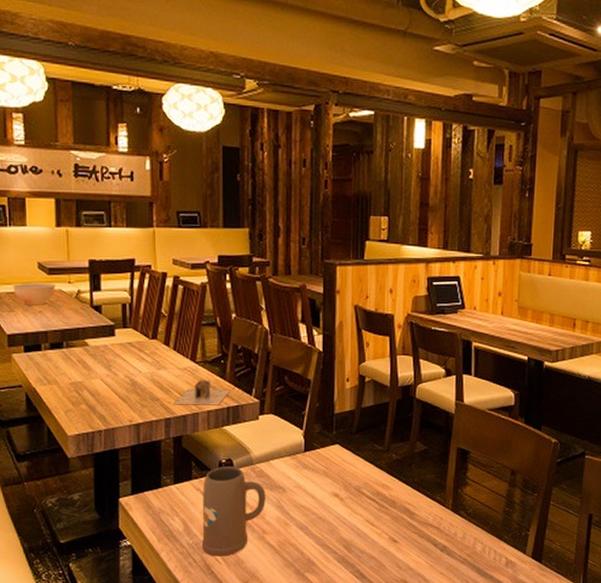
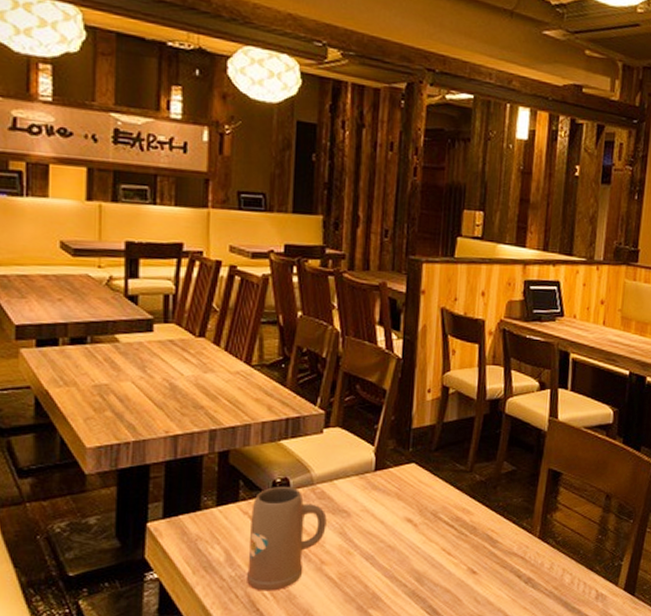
soup bowl: present [12,283,56,305] -> none [25,264,82,292]
napkin holder: present [173,380,231,406] -> none [221,386,292,416]

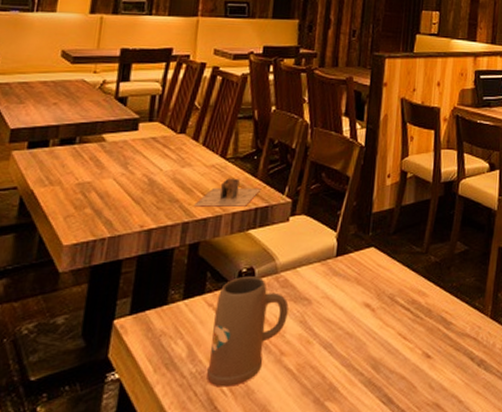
napkin holder: none [221,386,292,416] -> present [194,178,262,207]

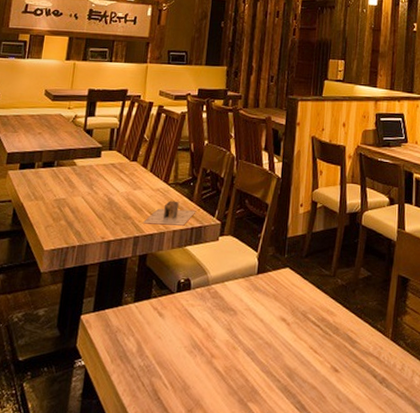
beer mug: present [206,275,289,387] -> none [151,285,218,381]

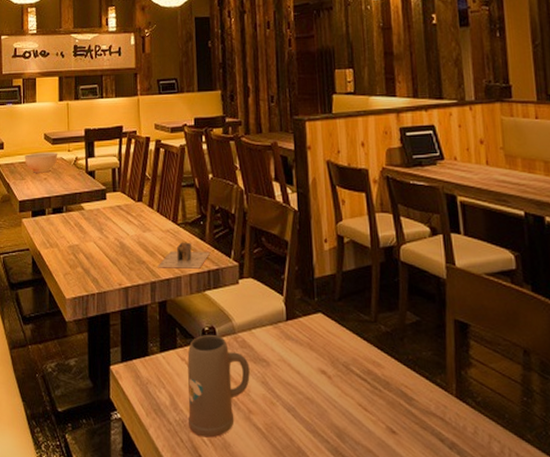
soup bowl: none [19,107,57,128] -> present [24,152,58,173]
beer mug: none [151,285,218,381] -> present [187,334,250,438]

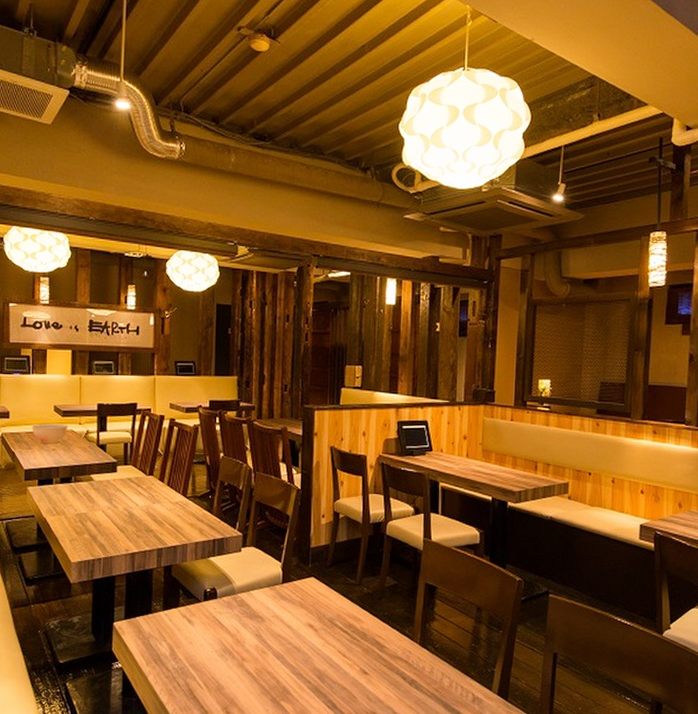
napkin holder: present [158,242,211,269] -> none [165,513,217,538]
beer mug: present [187,334,250,438] -> none [185,594,246,682]

